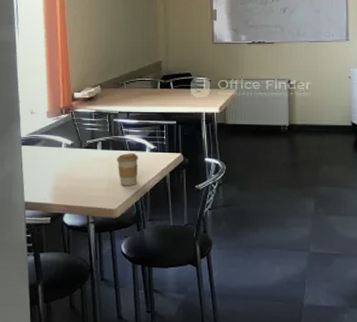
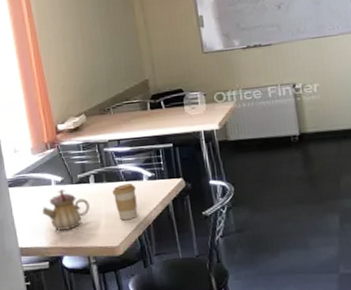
teapot: none [50,152,94,190] -> present [42,189,90,231]

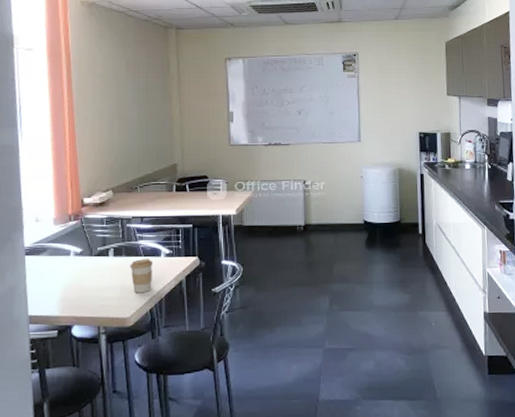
teapot: present [42,189,90,231] -> none [58,261,106,300]

